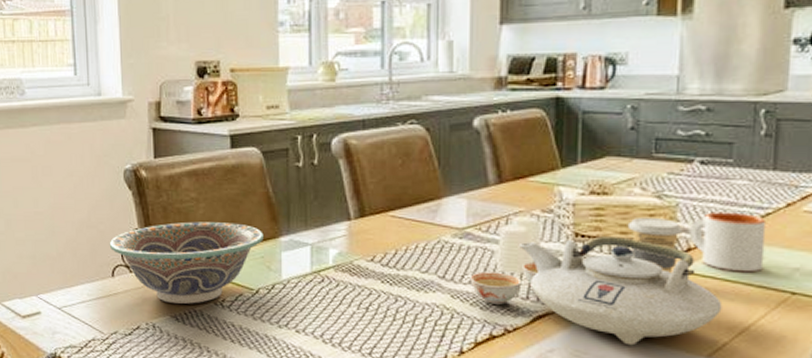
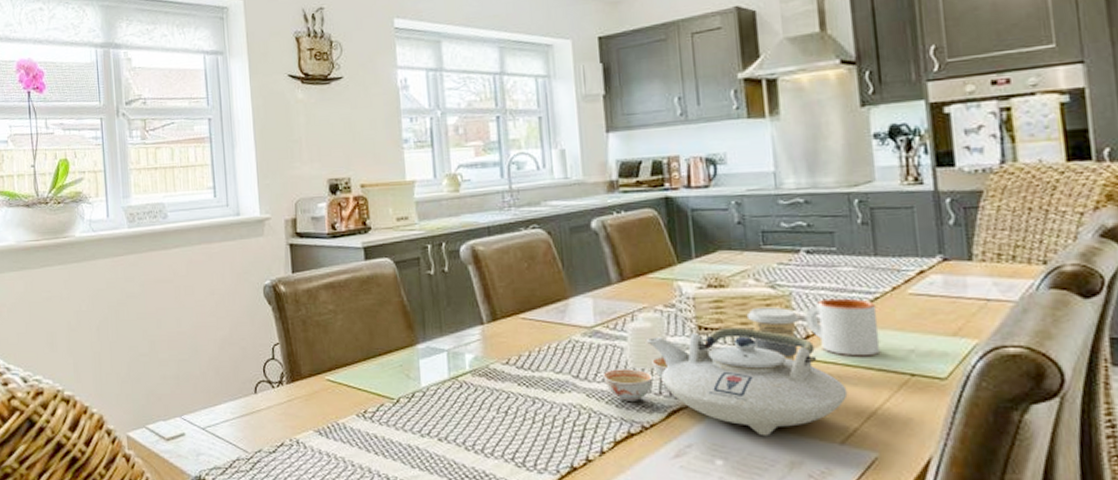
decorative bowl: present [109,222,264,304] -> none [251,333,401,417]

